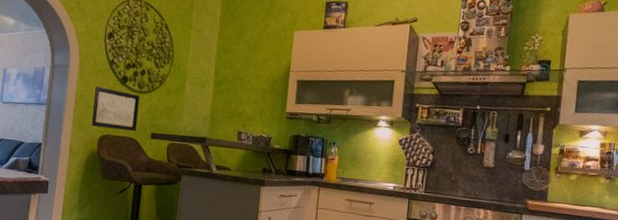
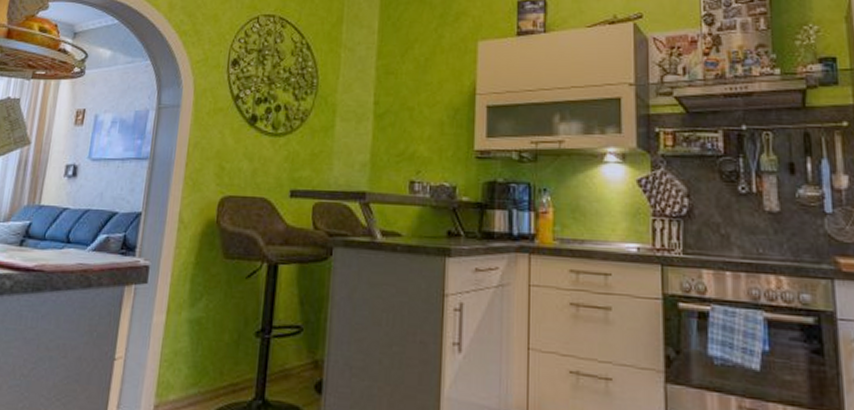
wall art: present [91,86,140,132] -> none [208,131,274,190]

